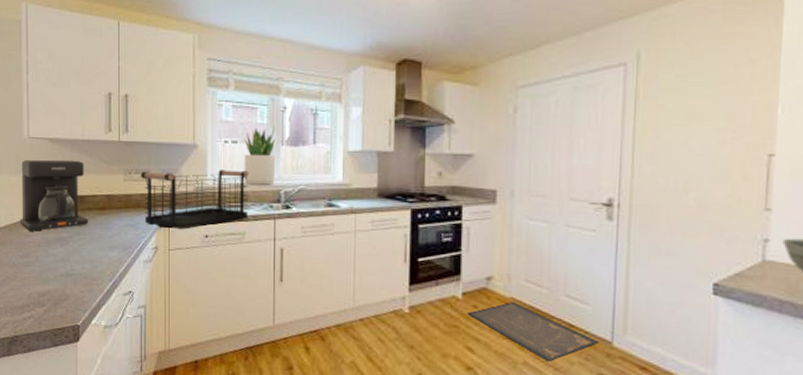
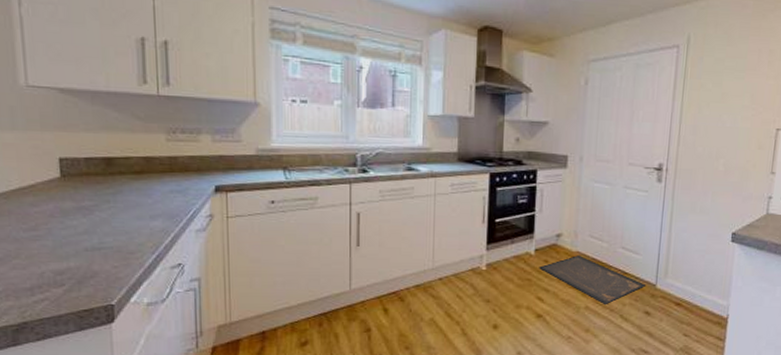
coffee maker: present [20,159,89,231] -> none [18,113,121,200]
dish rack: present [140,170,249,230] -> none [188,130,321,196]
planter: present [244,127,276,185] -> none [315,86,351,148]

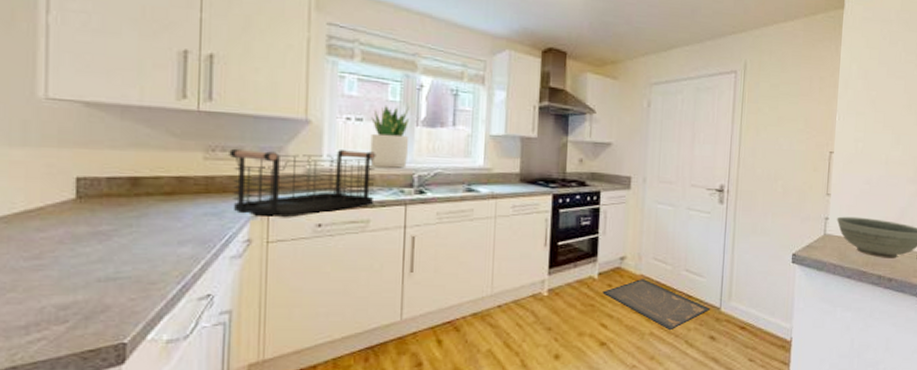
dish rack: none [188,130,321,196] -> present [229,148,376,218]
planter: none [315,86,351,148] -> present [370,104,409,168]

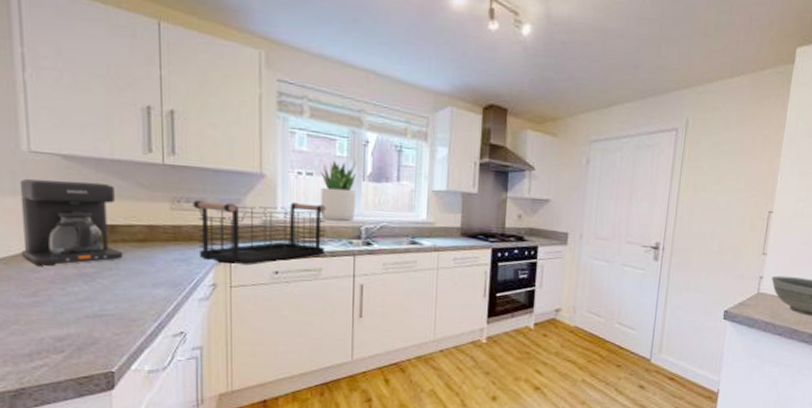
coffee maker: none [26,128,147,224] -> present [19,179,124,266]
doormat: present [602,279,710,330] -> none [538,330,640,378]

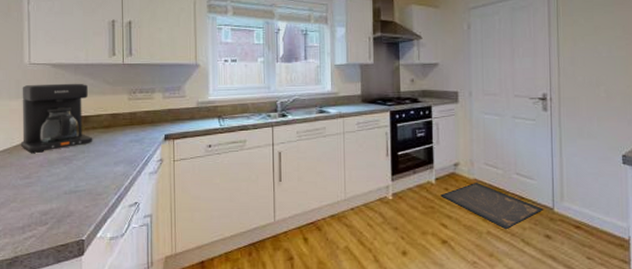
dish rack: present [193,199,326,266] -> none [145,85,248,142]
planter: present [320,160,357,221] -> none [243,47,272,98]
doormat: none [538,330,640,378] -> present [440,183,543,229]

